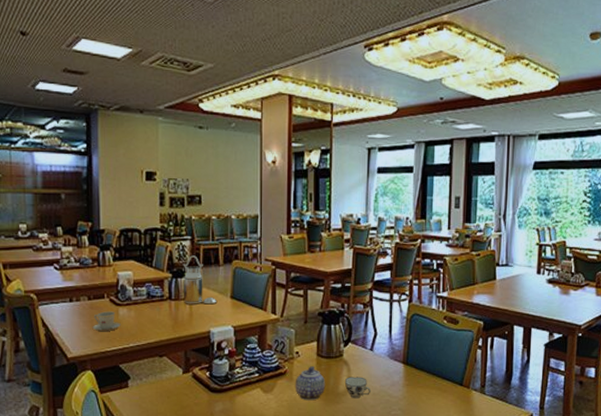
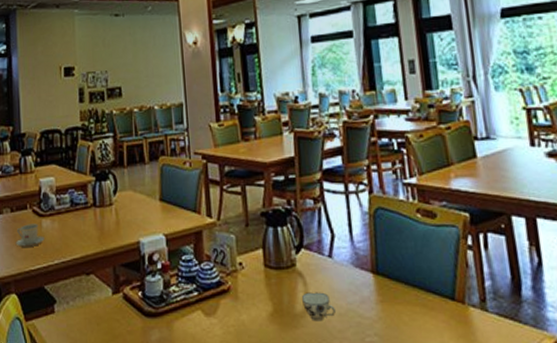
milk can: present [183,255,218,305] -> none [106,154,146,211]
teapot: present [295,366,326,401] -> none [241,280,279,325]

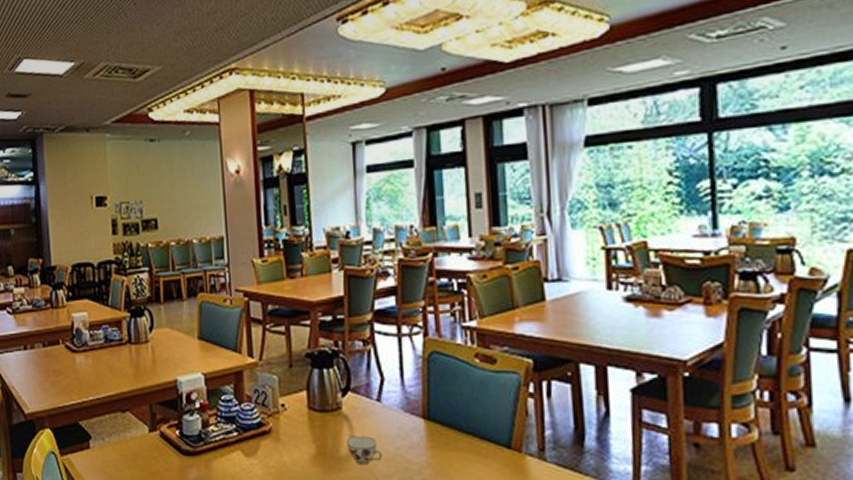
teacup: present [15,224,45,248] -> none [48,359,78,384]

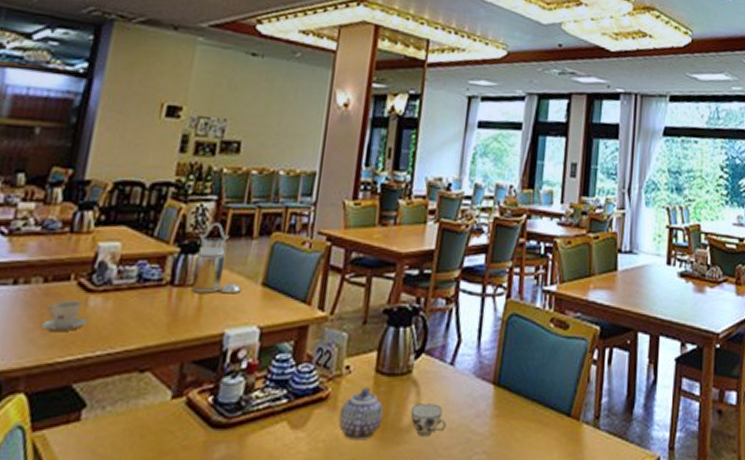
teacup: none [48,359,78,384] -> present [40,300,88,332]
milk can: none [141,290,183,348] -> present [192,222,242,294]
teapot: none [282,422,323,467] -> present [338,388,384,441]

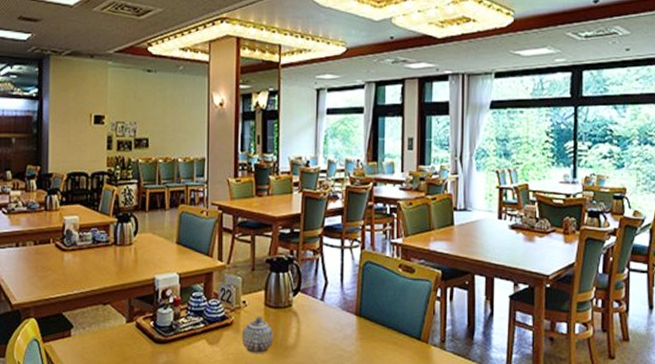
teacup: present [40,300,88,332] -> none [37,257,66,278]
milk can: present [192,222,242,294] -> none [129,199,163,250]
teacup: present [411,403,446,437] -> none [295,328,321,353]

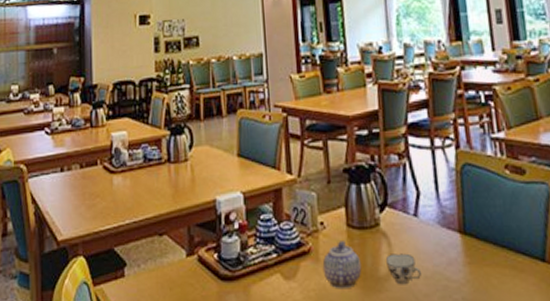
teacup: none [295,328,321,353] -> present [386,253,421,285]

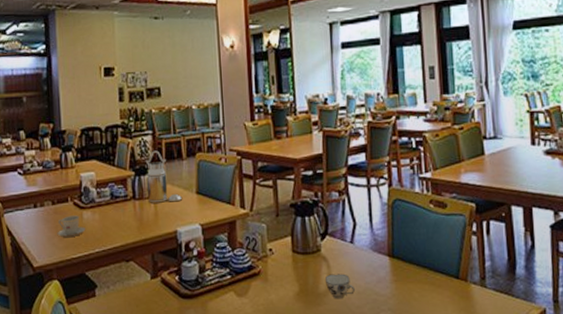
teacup: none [84,181,116,207] -> present [57,215,86,238]
milk can: none [181,107,223,167] -> present [145,150,183,203]
teapot: present [322,241,362,289] -> none [270,264,305,304]

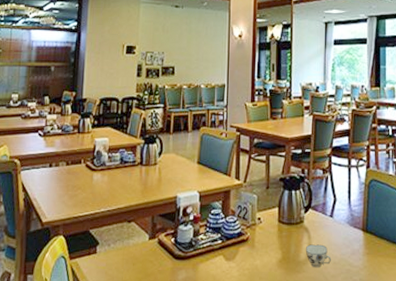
teacup: present [57,215,86,238] -> none [67,176,94,197]
milk can: present [145,150,183,203] -> none [154,122,185,170]

